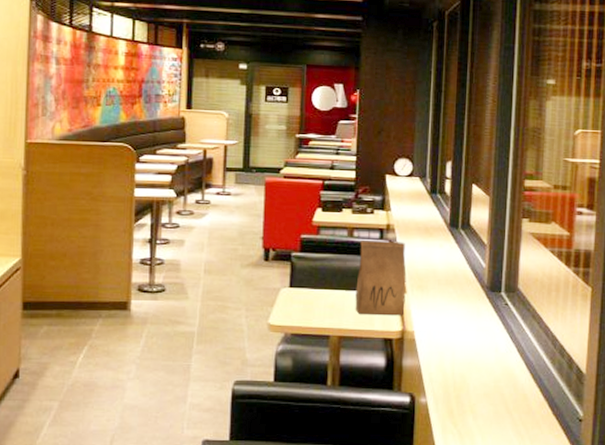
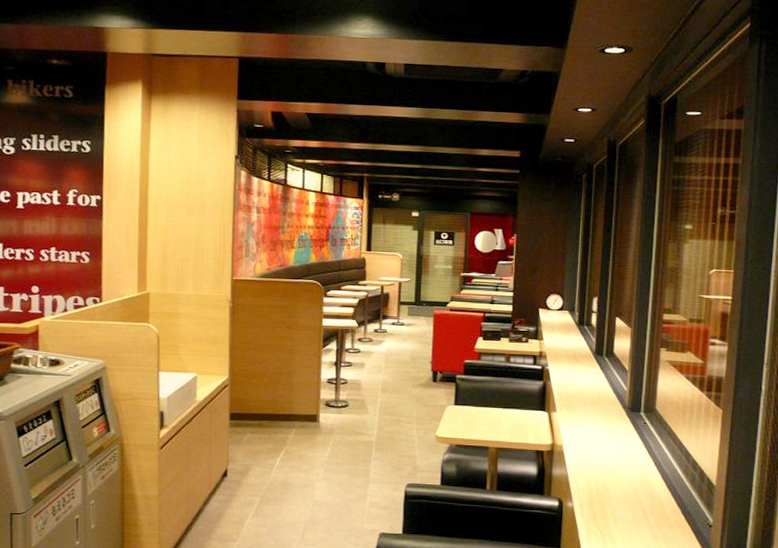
paper bag: present [355,240,407,316] -> none [511,365,557,431]

